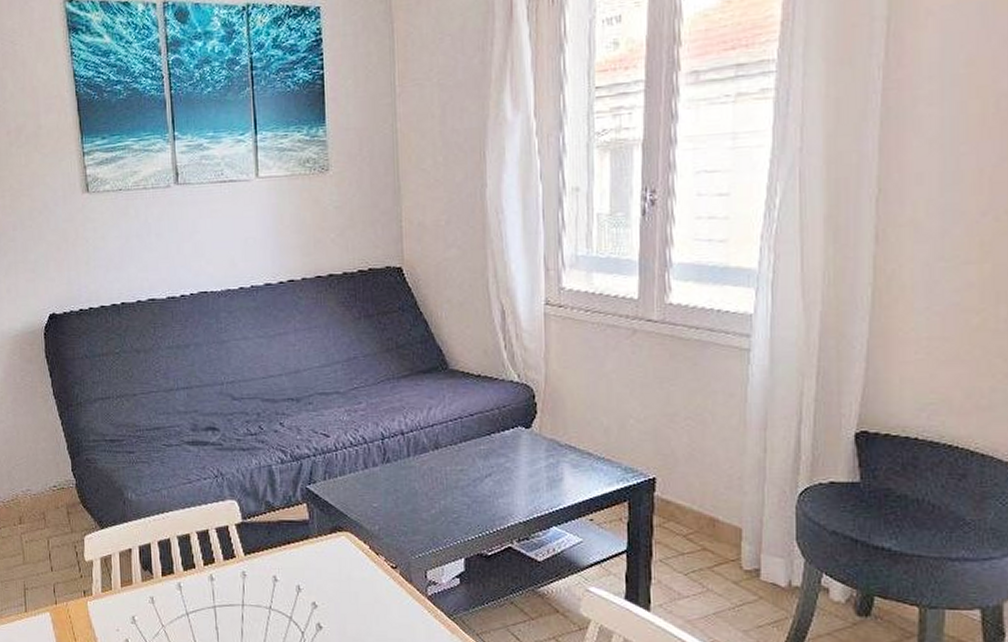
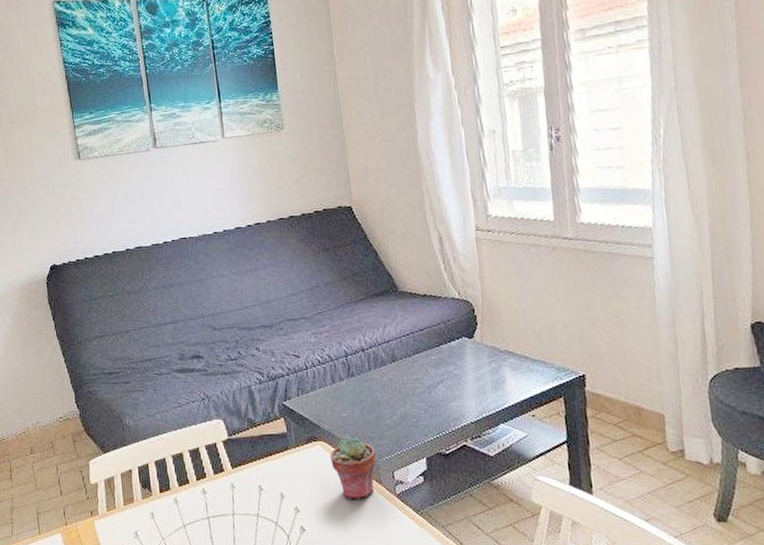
potted succulent: none [356,528,408,598] -> present [330,436,377,499]

